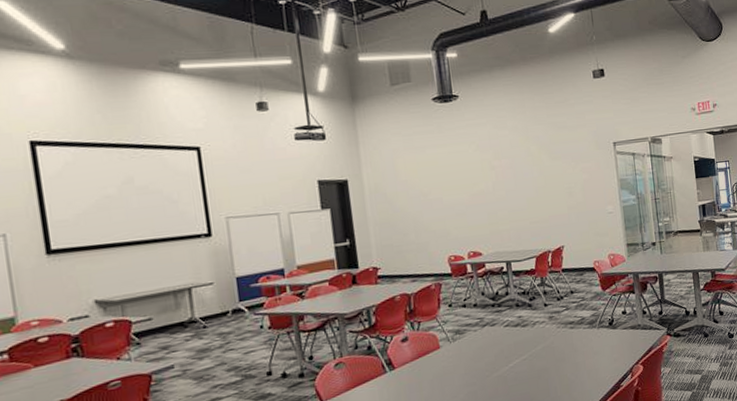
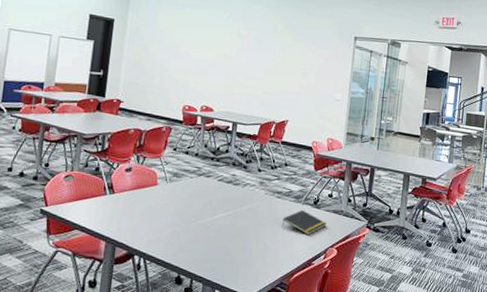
notepad: none [580,334,627,358] -> present [281,210,327,235]

